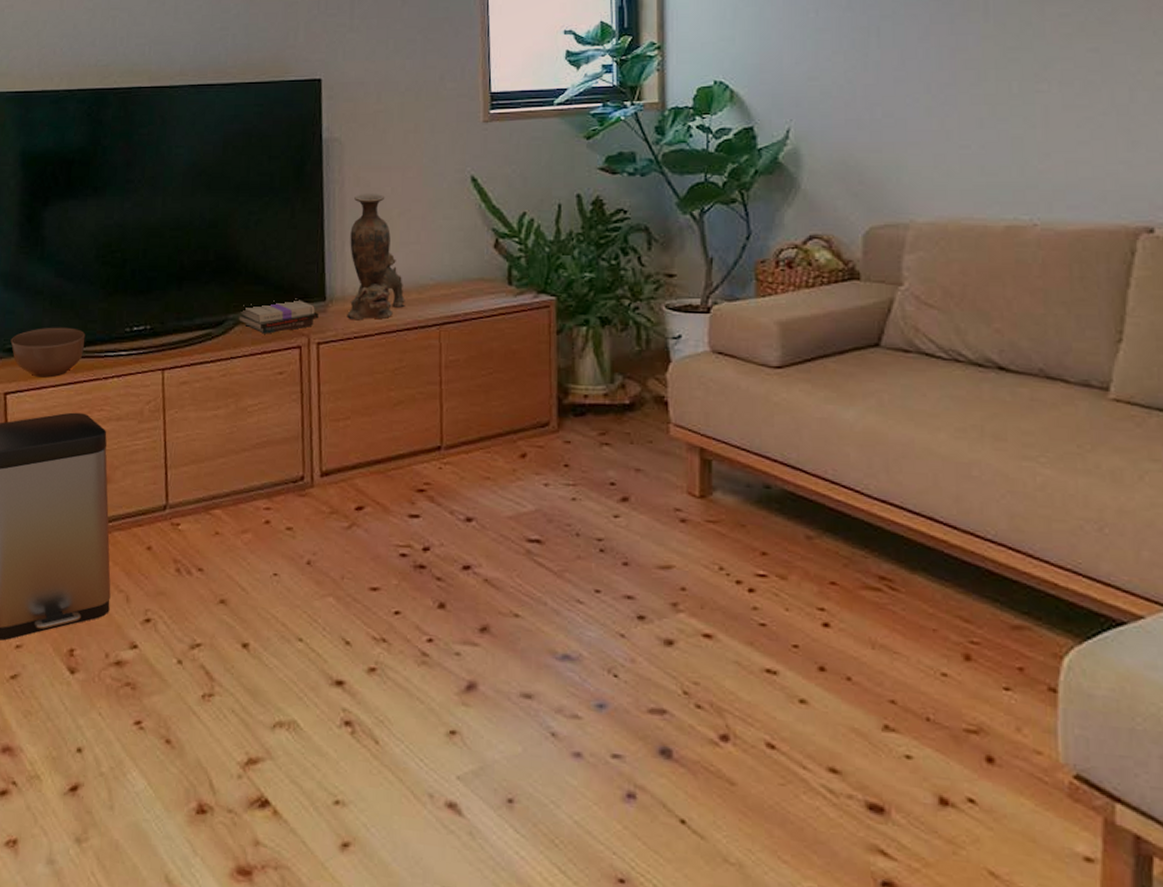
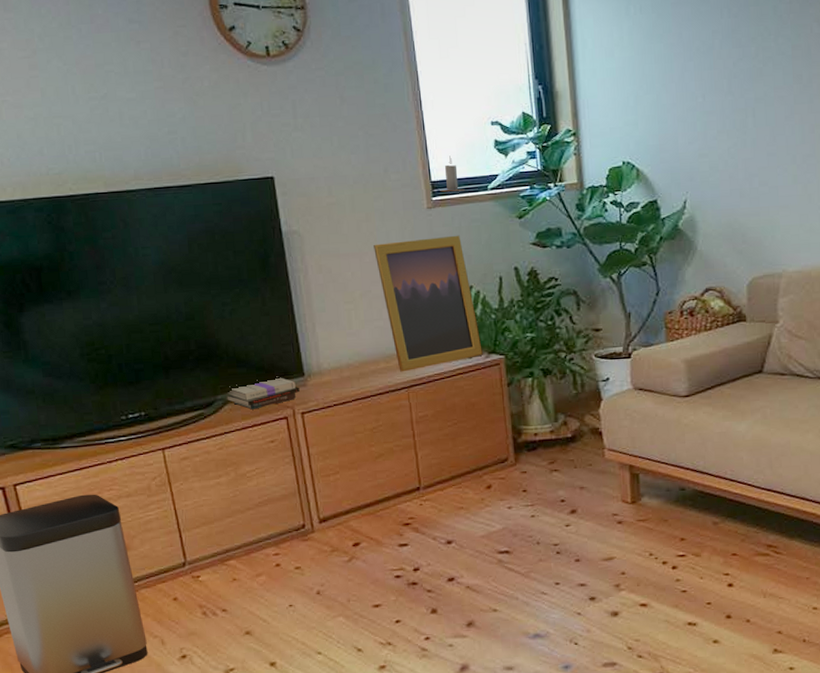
bowl: present [10,327,86,378] -> none [10,421,85,468]
vase with dog figurine: present [347,193,405,321] -> none [319,278,376,391]
picture frame: none [419,153,532,306] -> present [374,235,484,372]
candle: none [499,64,528,106] -> present [440,154,465,192]

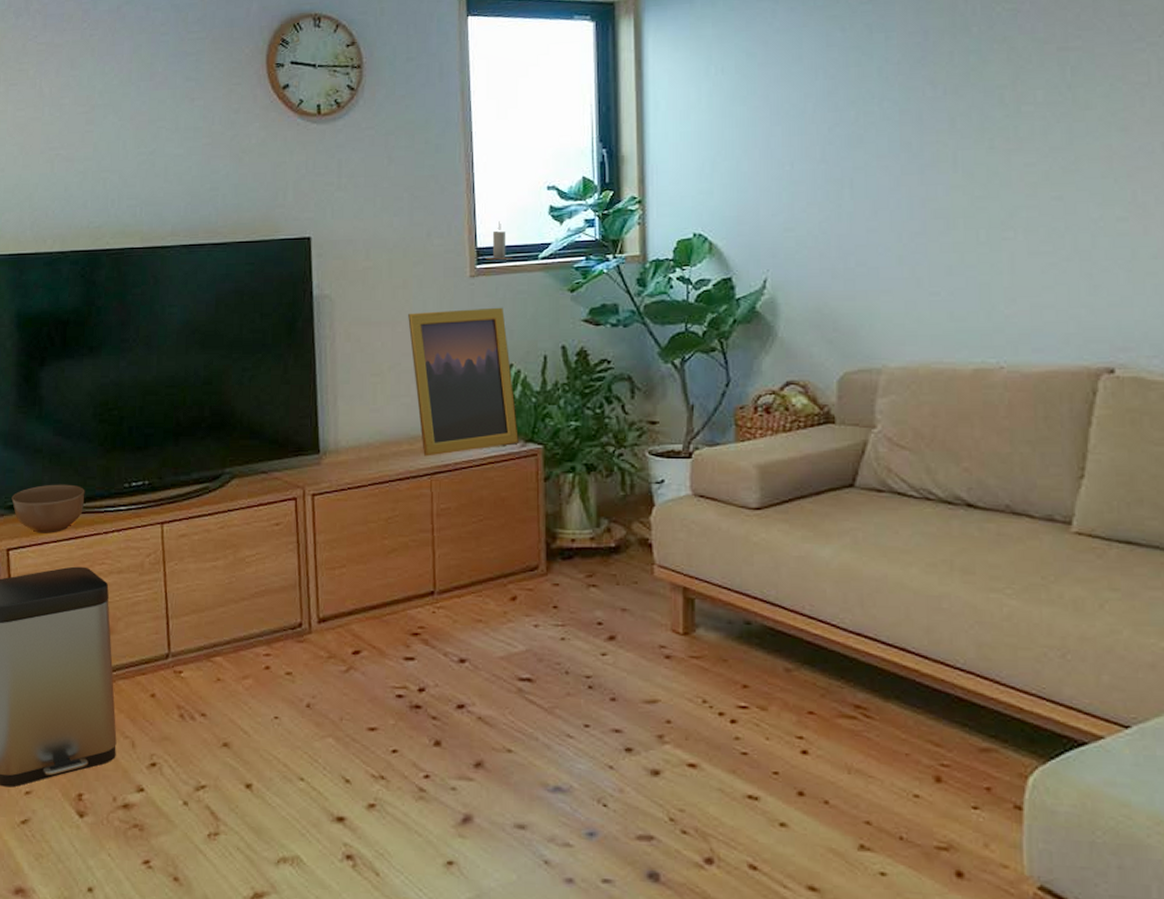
bowl: none [10,421,85,468] -> present [11,484,85,534]
books: present [227,376,300,410] -> none [235,451,313,487]

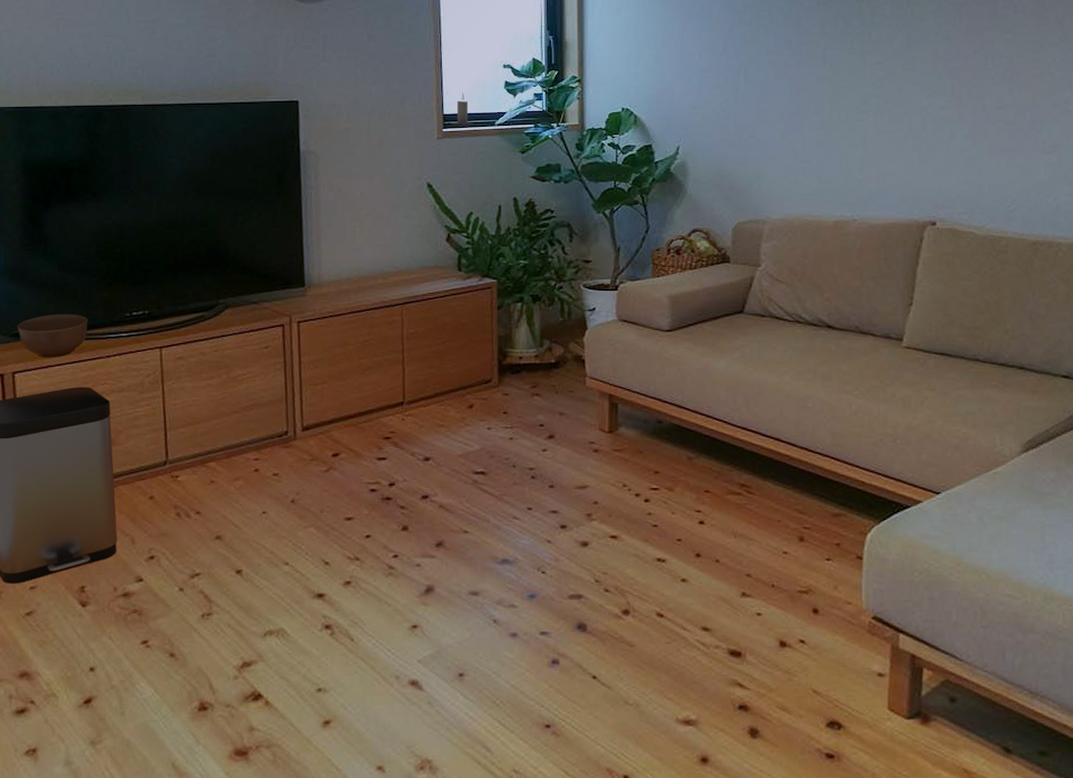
picture frame: present [408,307,520,457] -> none [384,164,478,289]

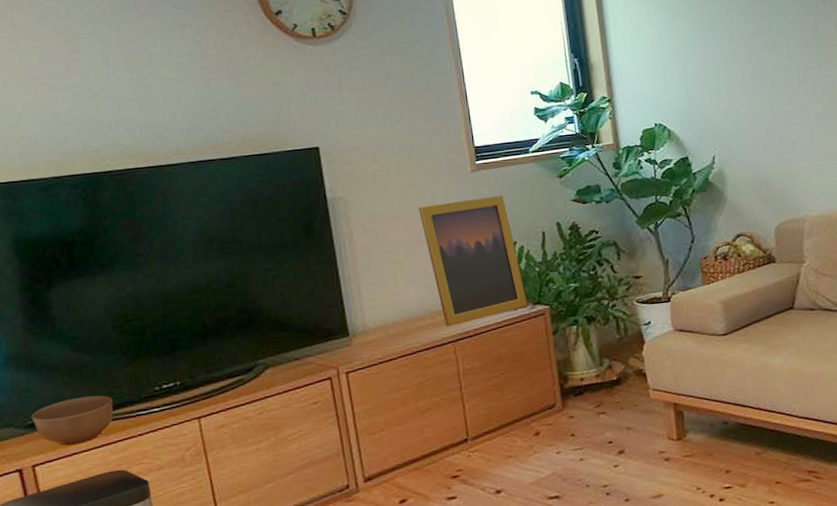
picture frame: none [384,164,478,289] -> present [419,195,529,327]
candle: present [450,91,474,126] -> none [483,122,507,156]

